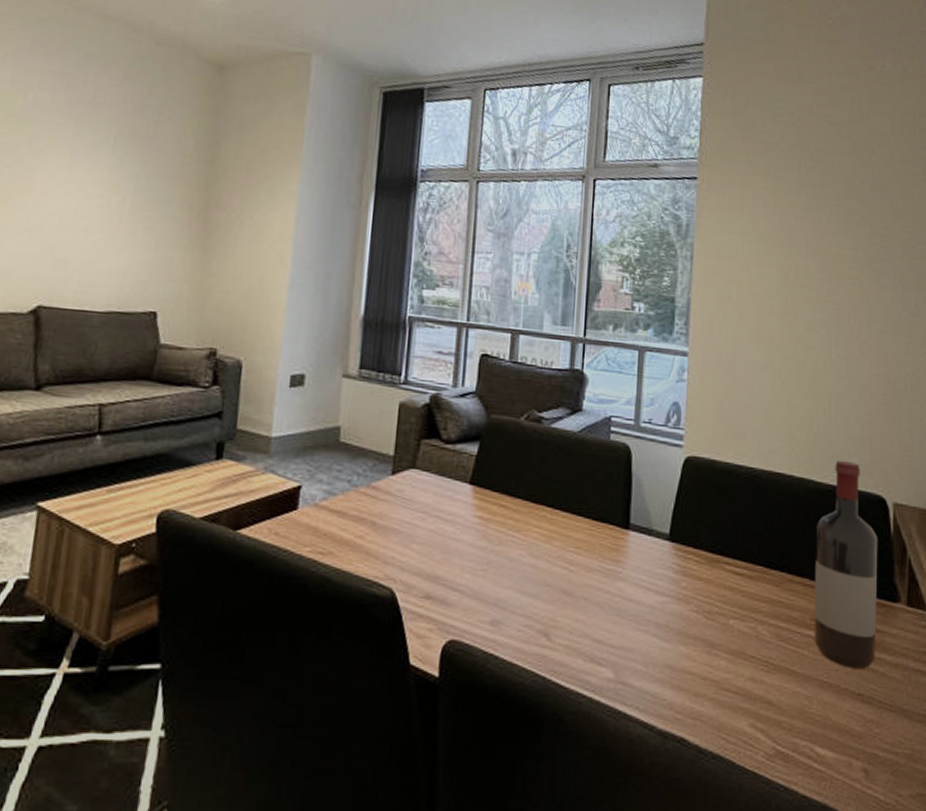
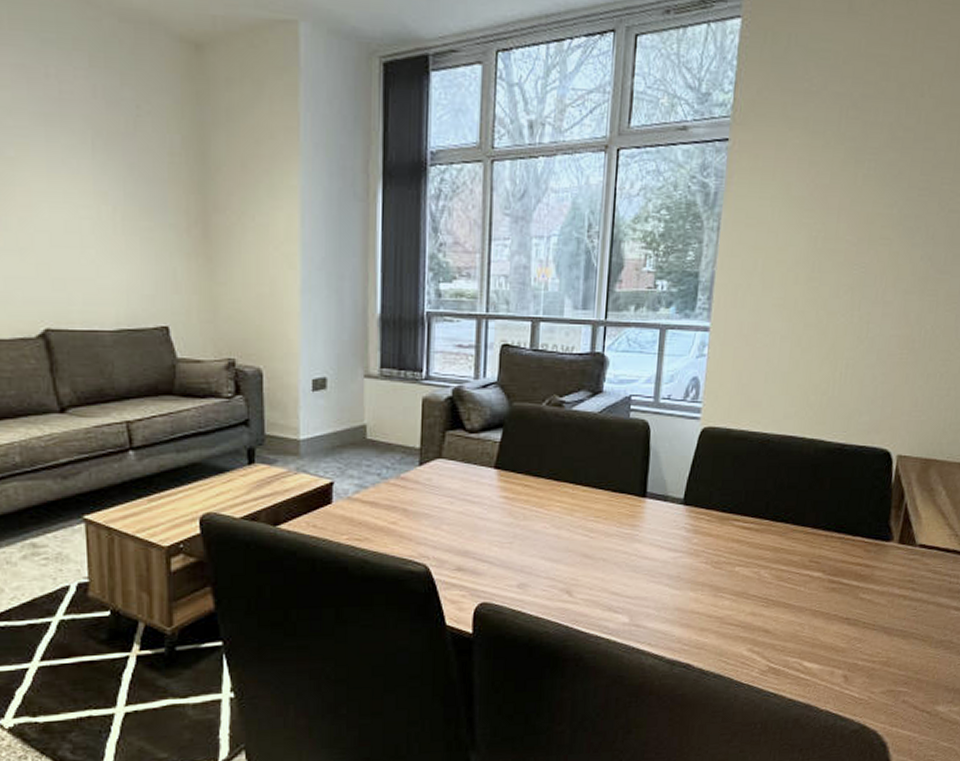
wine bottle: present [814,460,878,669] -> none [810,420,879,598]

